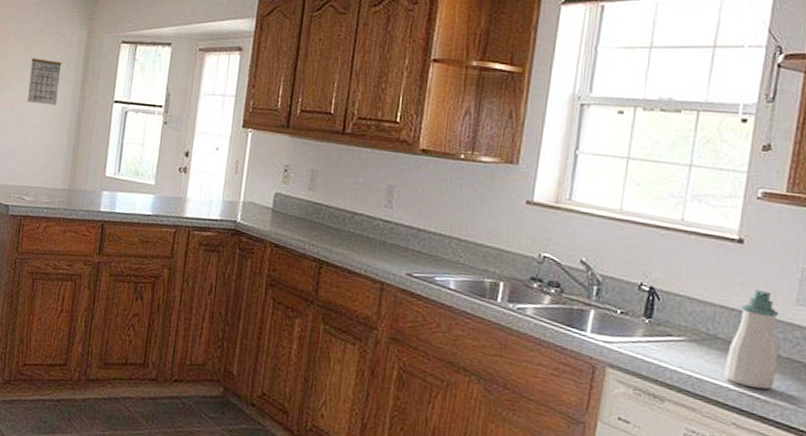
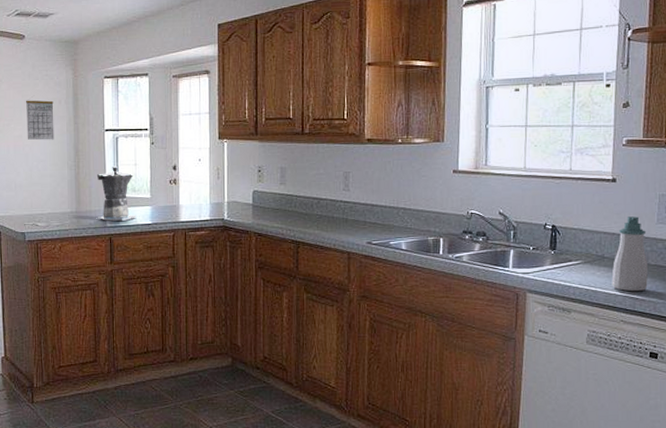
coffee maker: none [92,143,139,208] -> present [96,165,137,221]

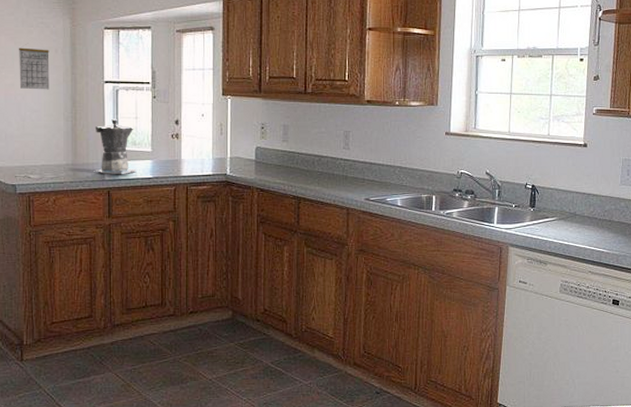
soap bottle: present [611,216,648,292] -> none [582,178,612,246]

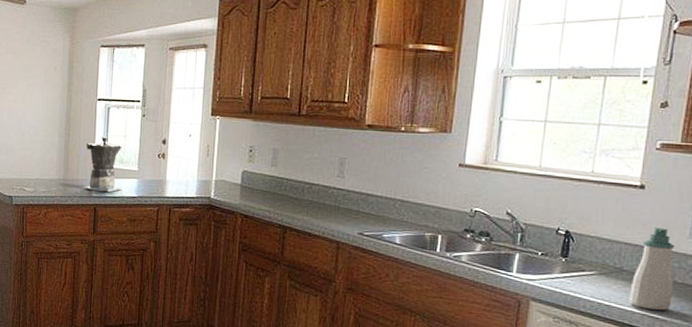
calendar: present [18,47,50,90] -> none [21,65,49,106]
soap bottle: none [582,178,612,246] -> present [629,228,676,311]

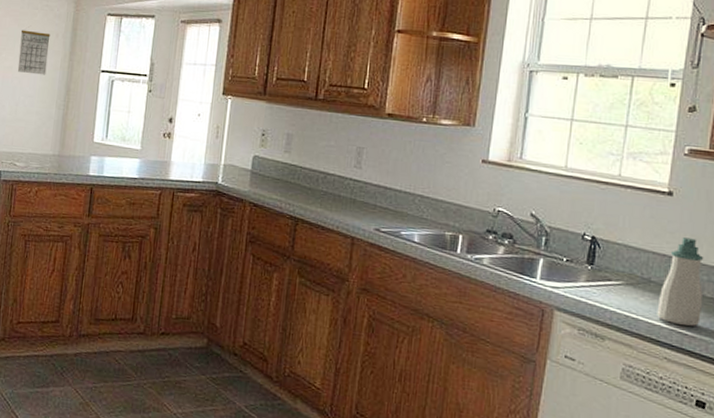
calendar: none [21,65,49,106] -> present [17,30,51,75]
coffee maker: present [84,136,122,192] -> none [81,110,125,172]

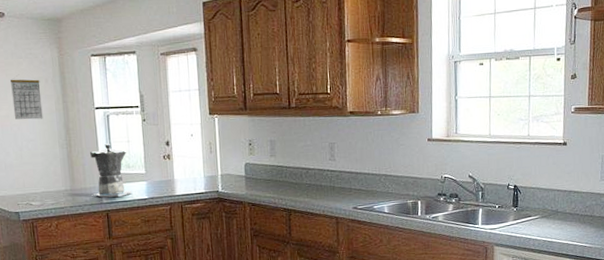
coffee maker: none [81,110,125,172] -> present [89,143,133,198]
soap bottle: present [657,237,704,327] -> none [564,175,594,241]

